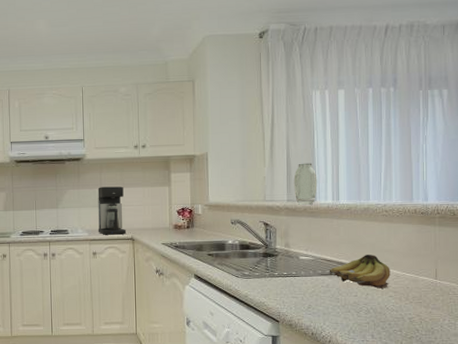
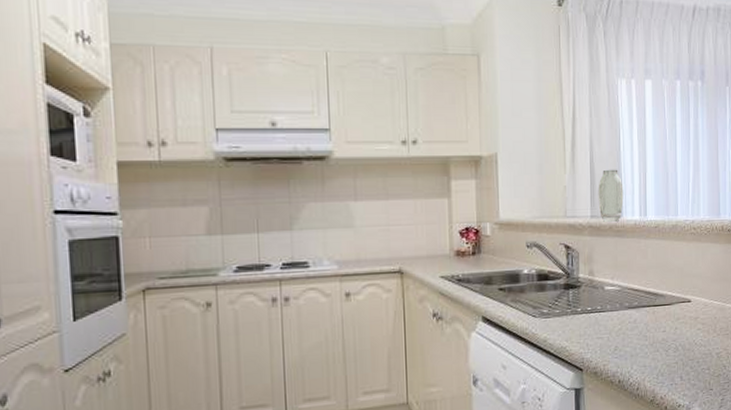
coffee maker: present [97,186,127,235] -> none [351,198,393,268]
fruit: present [329,255,390,289] -> none [636,281,699,321]

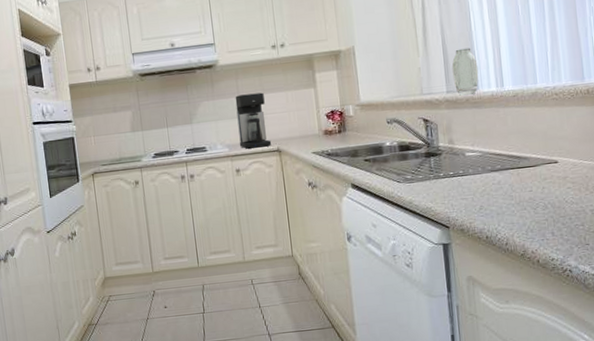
coffee maker: none [351,198,393,268] -> present [235,92,272,149]

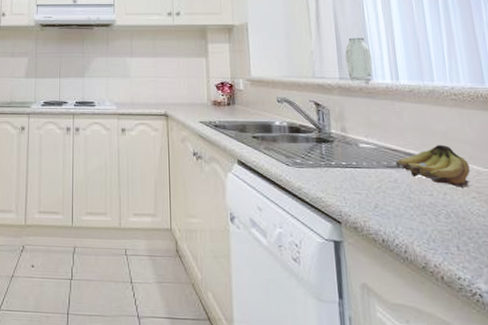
coffee maker: present [235,92,272,149] -> none [127,55,160,110]
fruit: none [499,143,567,181] -> present [395,145,470,187]

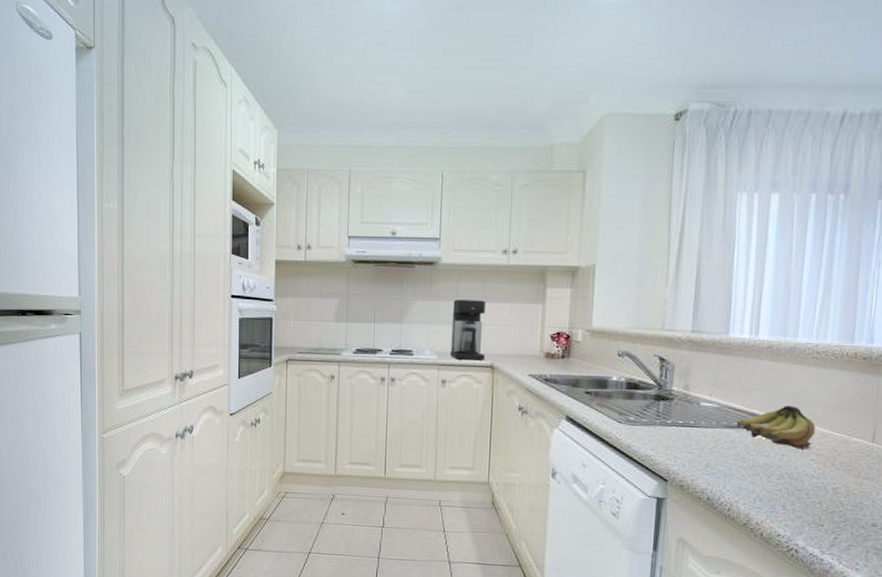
coffee maker: none [127,55,160,110] -> present [449,299,486,361]
vase: present [345,37,373,84] -> none [701,285,733,338]

